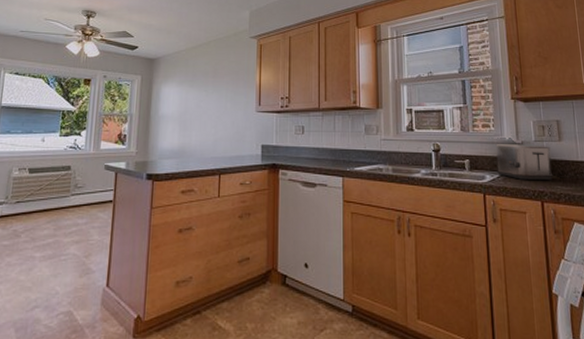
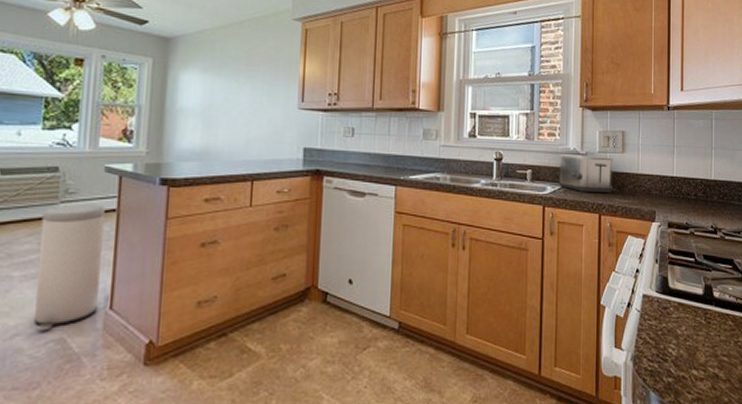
pedal bin: none [48,196,104,304] -> present [33,204,105,331]

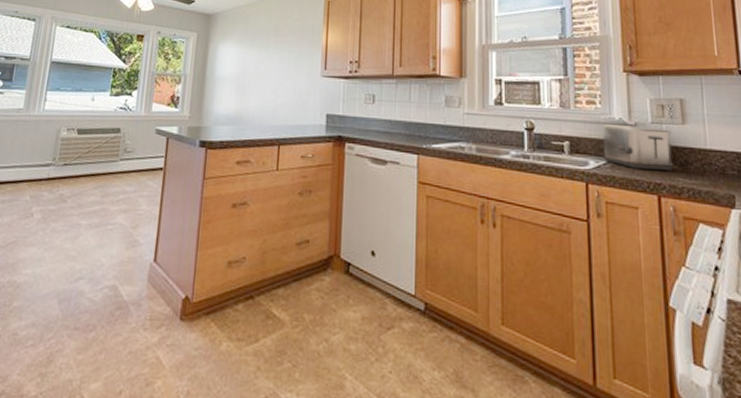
pedal bin: present [33,204,105,331] -> none [93,162,154,277]

